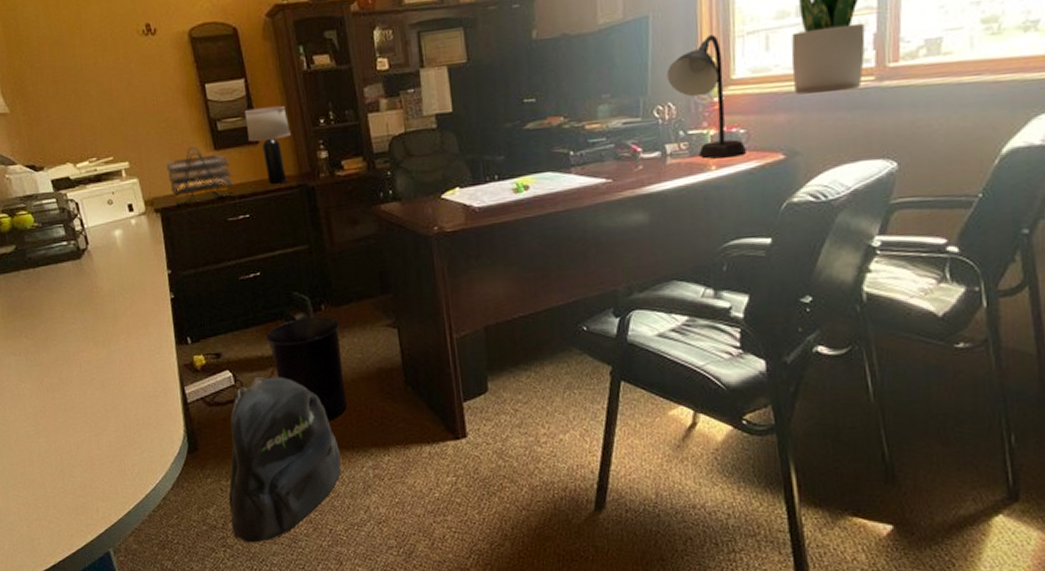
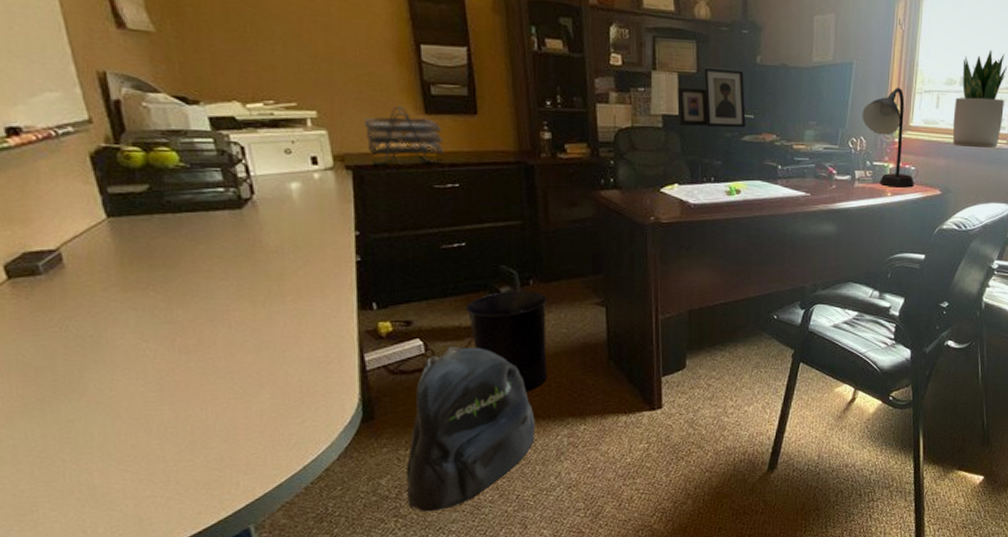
table lamp: present [244,105,291,185] -> none [464,78,513,159]
picture frame: none [448,77,485,122] -> present [677,86,708,126]
picture frame: none [475,50,528,119] -> present [704,67,746,128]

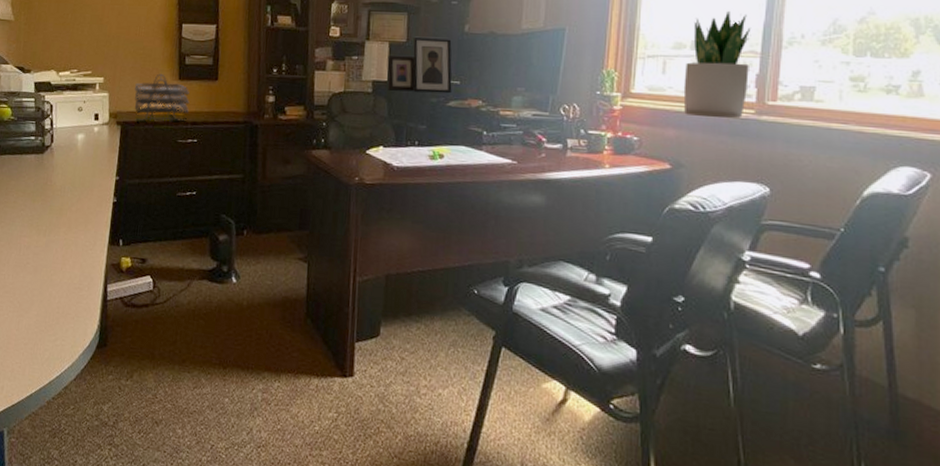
backpack: present [405,346,535,512] -> none [121,286,235,447]
waste bin: present [466,291,548,391] -> none [189,239,258,339]
desk lamp: present [862,88,914,188] -> none [575,53,637,160]

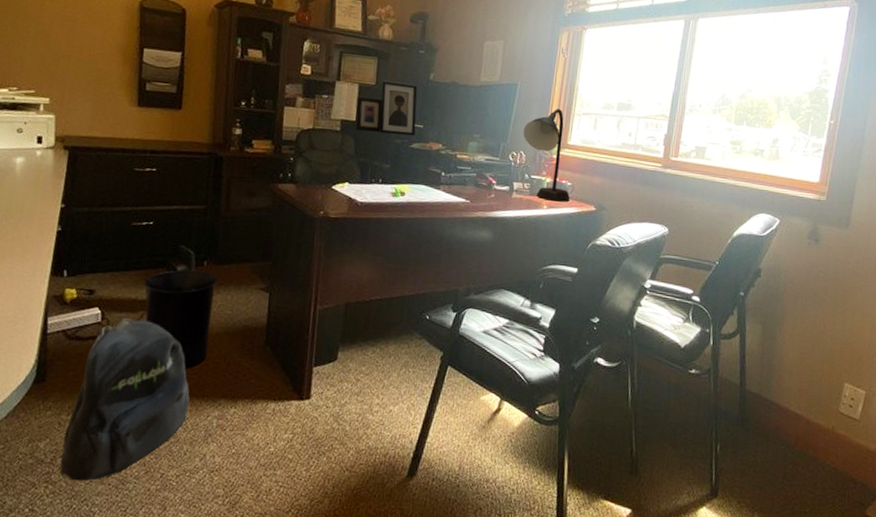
backpack: none [121,286,235,447] -> present [59,317,190,481]
file organizer: present [134,73,190,122] -> none [85,98,149,150]
waste bin: none [189,239,258,339] -> present [144,270,218,369]
desk lamp: none [575,53,637,160] -> present [523,109,570,202]
planter: present [683,11,750,119] -> none [609,80,663,170]

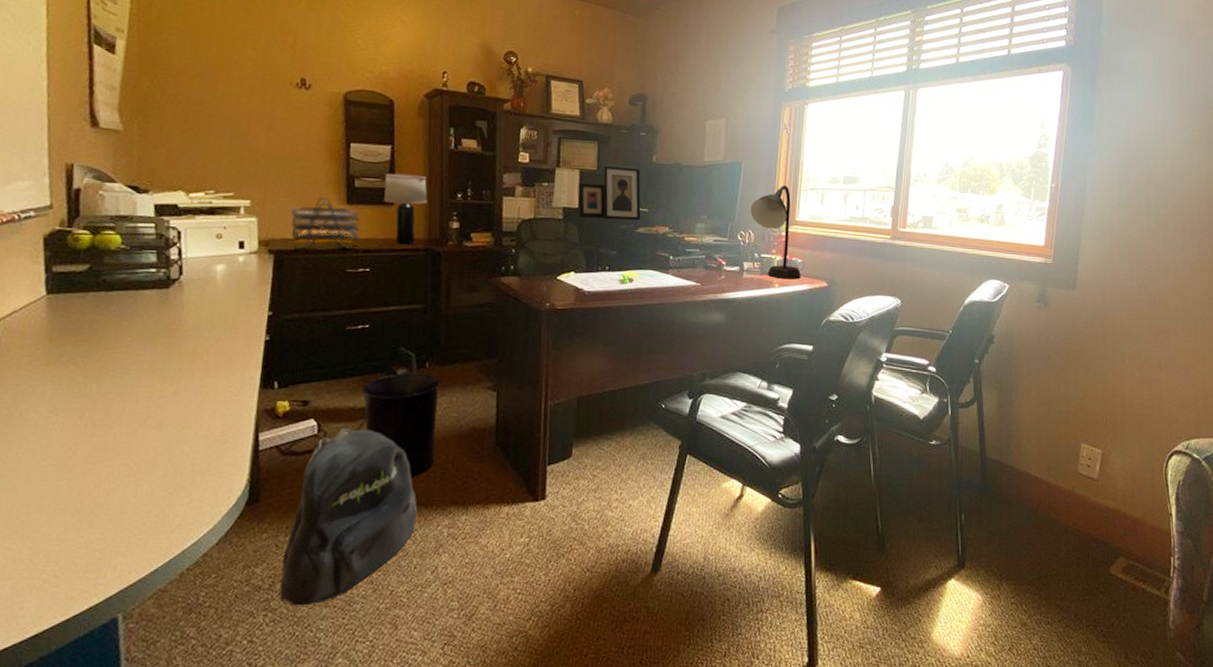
file organizer: none [85,98,149,150] -> present [291,196,360,250]
table lamp: none [171,78,213,149] -> present [382,173,427,246]

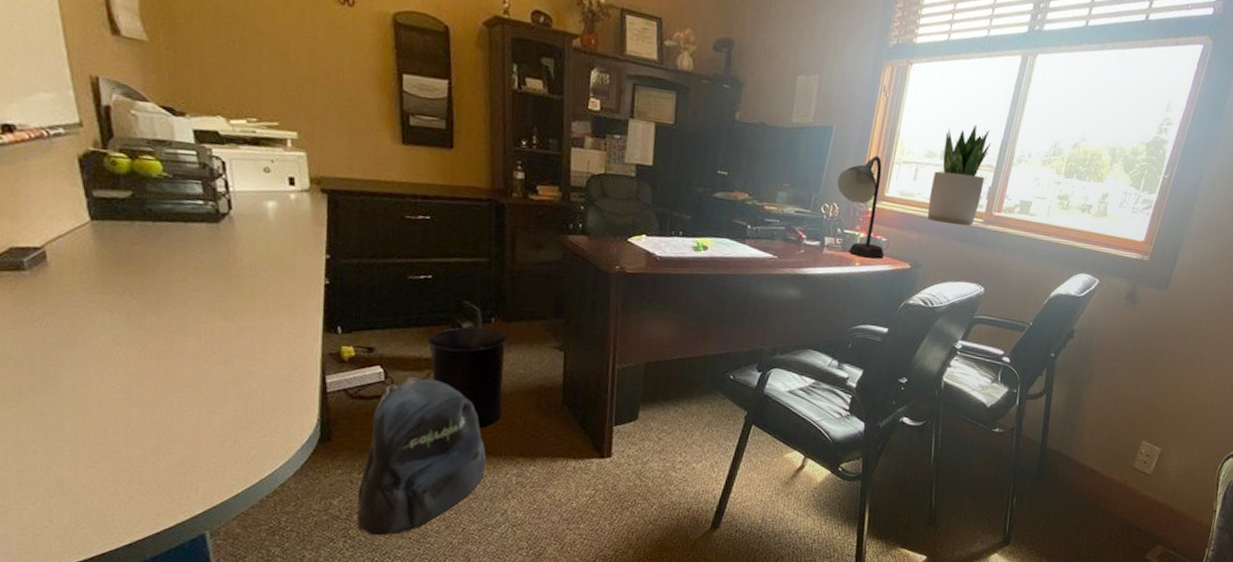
file organizer: present [291,196,360,250] -> none [343,133,418,195]
table lamp: present [382,173,427,246] -> none [441,112,489,195]
picture frame: present [577,182,606,219] -> none [651,136,683,180]
picture frame: present [603,165,641,221] -> none [679,119,722,185]
planter: none [837,152,887,243] -> present [927,125,990,226]

